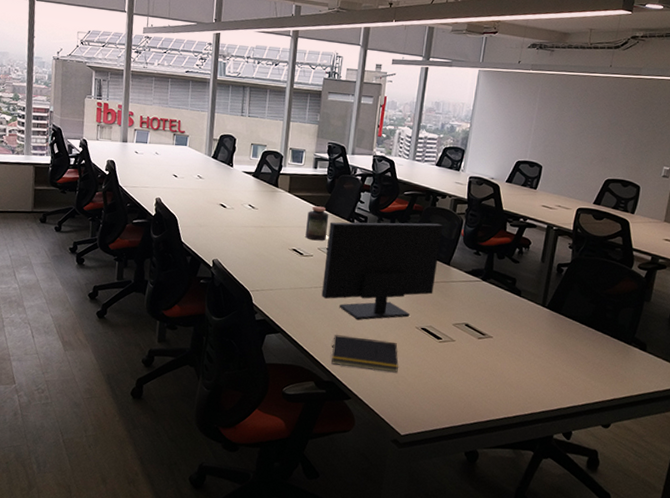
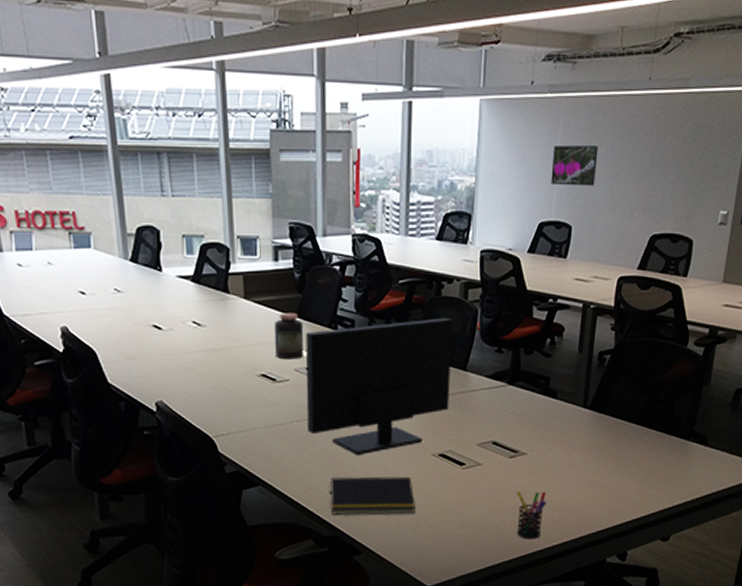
pen holder: none [479,366,506,409] -> present [517,491,546,540]
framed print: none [528,107,567,139] -> present [551,145,598,186]

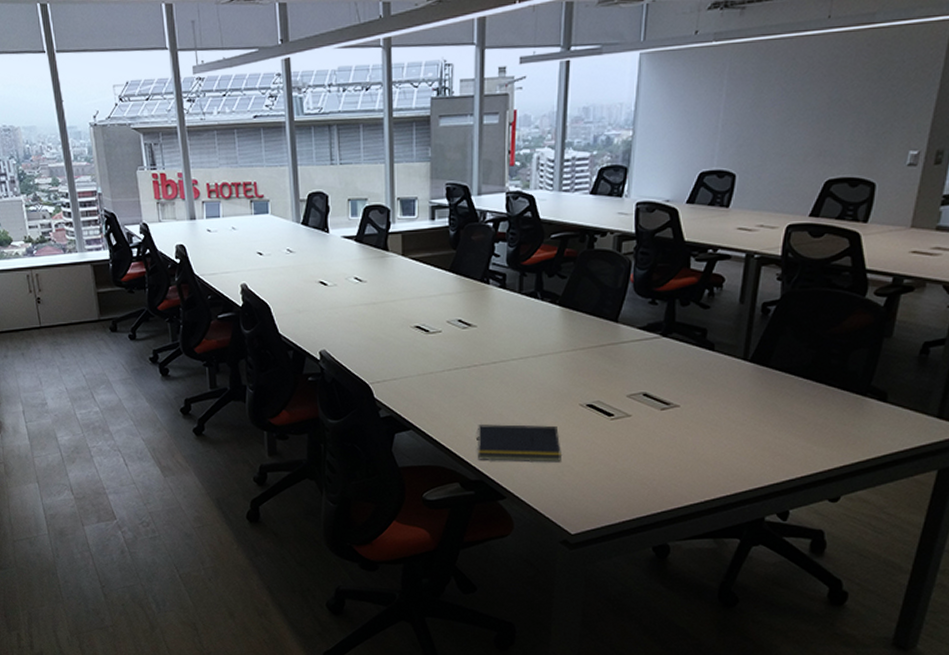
jar: present [274,313,304,360] -> none [429,268,457,312]
monitor: present [305,318,452,456] -> none [457,270,605,404]
pen holder: present [517,491,546,540] -> none [667,443,700,493]
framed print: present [551,145,598,186] -> none [714,91,768,134]

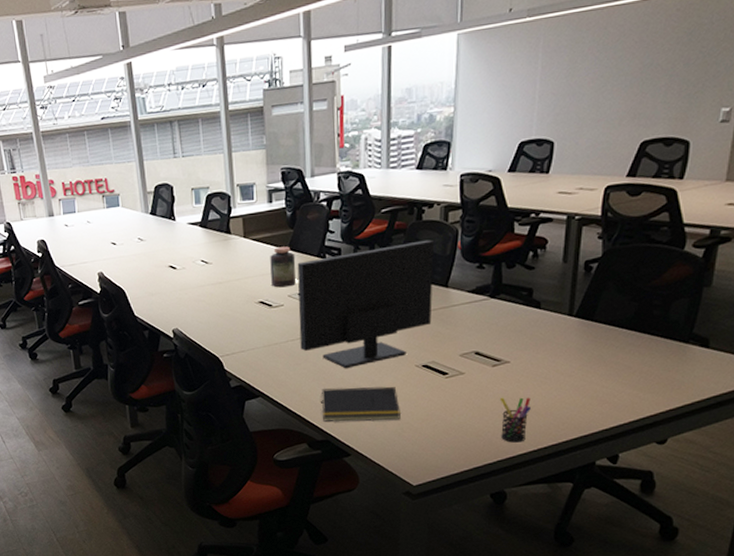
jar: none [429,268,457,312] -> present [270,246,296,288]
monitor: none [457,270,605,404] -> present [297,239,434,369]
pen holder: none [667,443,700,493] -> present [501,397,531,443]

